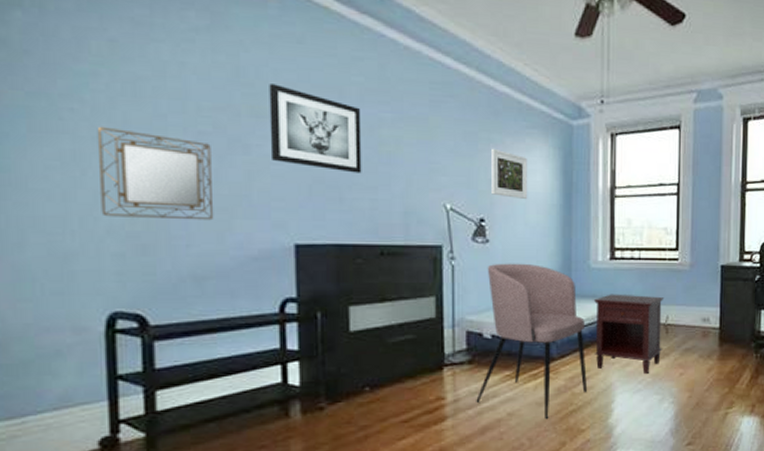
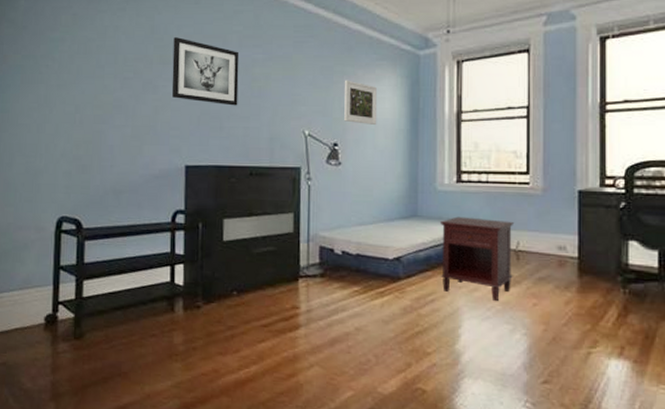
home mirror: present [97,126,214,221] -> none [59,77,132,146]
armchair: present [476,263,587,420] -> none [327,184,433,338]

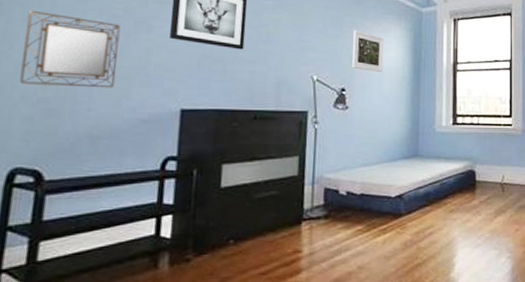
home mirror: none [59,77,132,146] -> present [19,10,121,88]
nightstand: present [439,216,515,302] -> none [437,155,500,230]

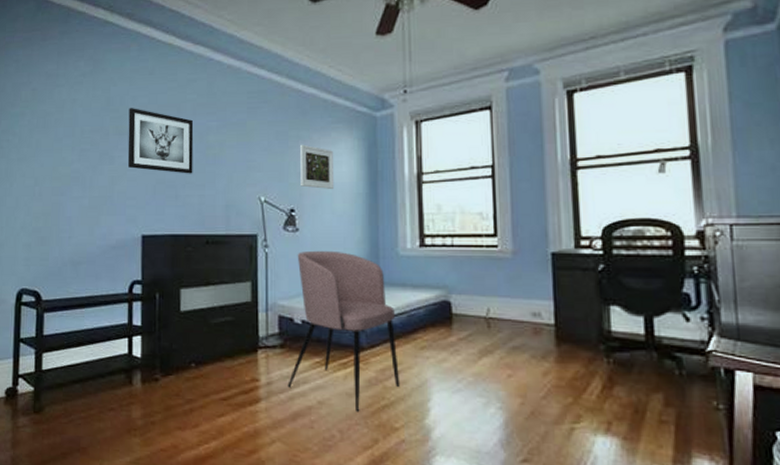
home mirror: present [19,10,121,88] -> none [19,151,89,217]
armchair: none [330,127,431,273] -> present [288,250,399,413]

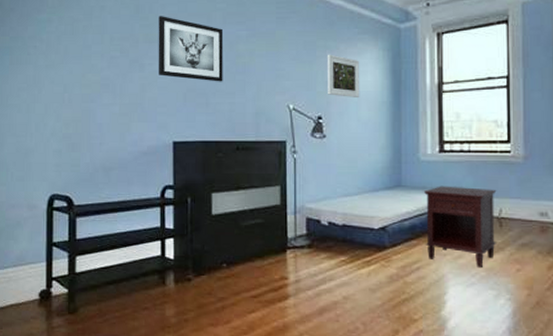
armchair: present [288,250,399,413] -> none [315,156,418,306]
nightstand: none [403,282,484,373] -> present [423,186,497,269]

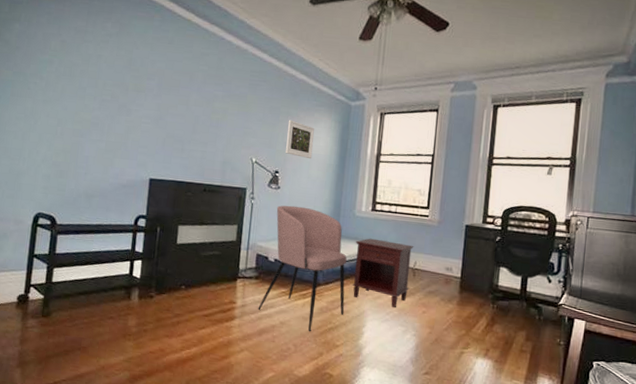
wall art: present [158,16,224,82] -> none [143,70,203,133]
armchair: none [315,156,418,306] -> present [258,205,347,332]

